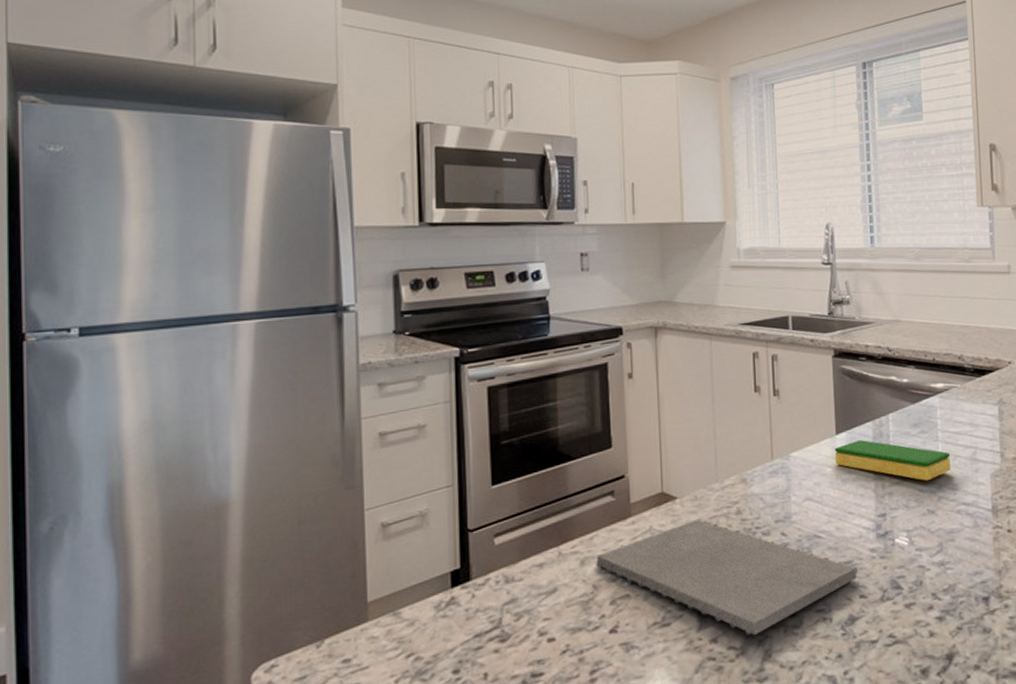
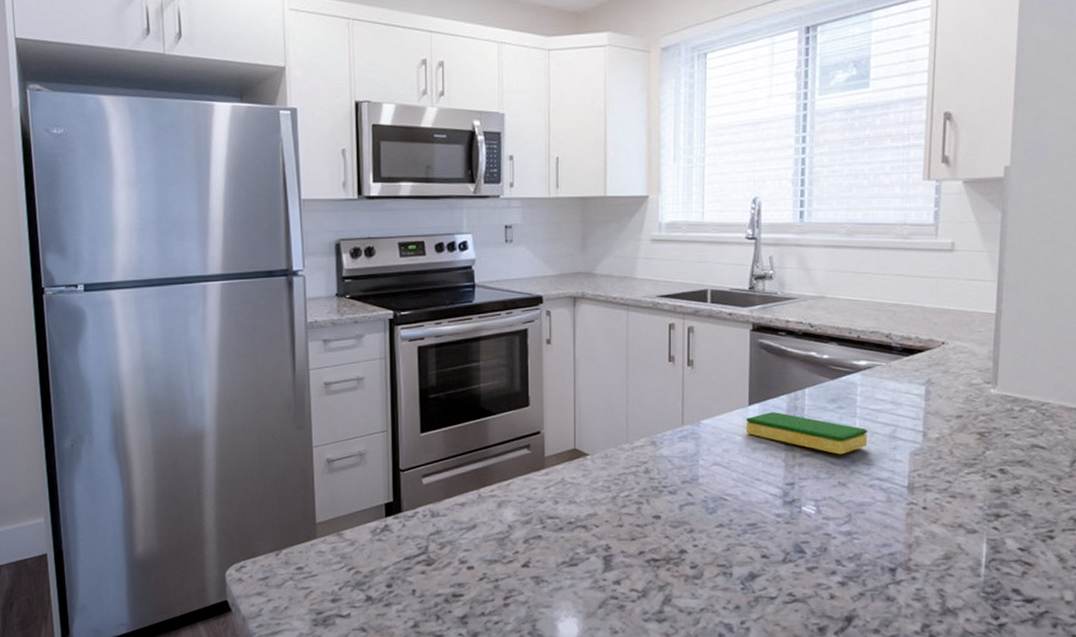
notepad: present [596,519,858,635] -> none [512,475,761,581]

